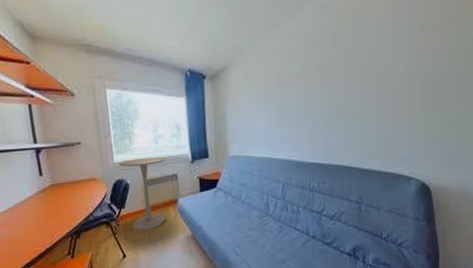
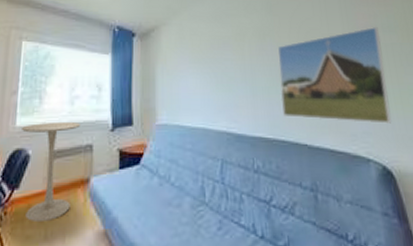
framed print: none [338,54,445,147] -> present [277,27,392,124]

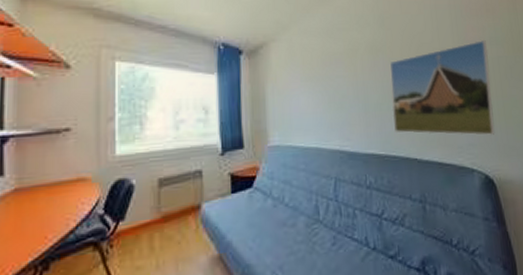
pedestal table: present [20,121,80,223] -> none [121,147,187,253]

